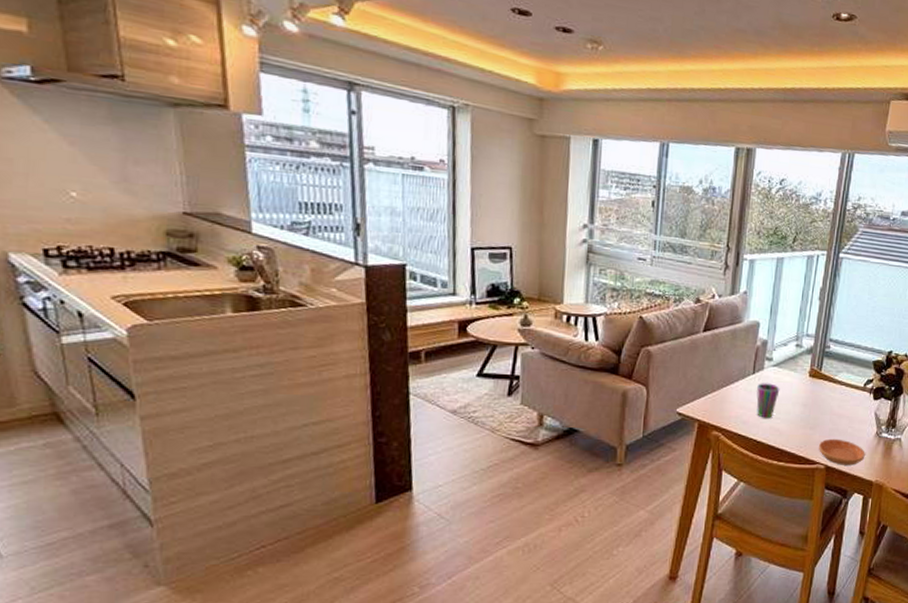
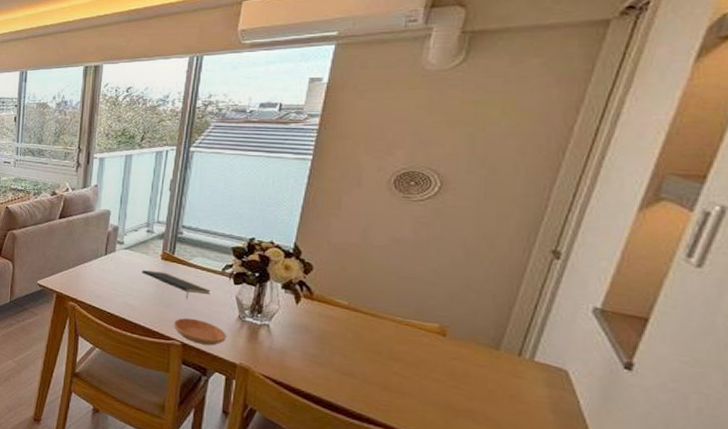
cup: present [756,383,780,418] -> none [109,263,132,295]
notepad: none [790,389,853,418] -> present [142,270,211,299]

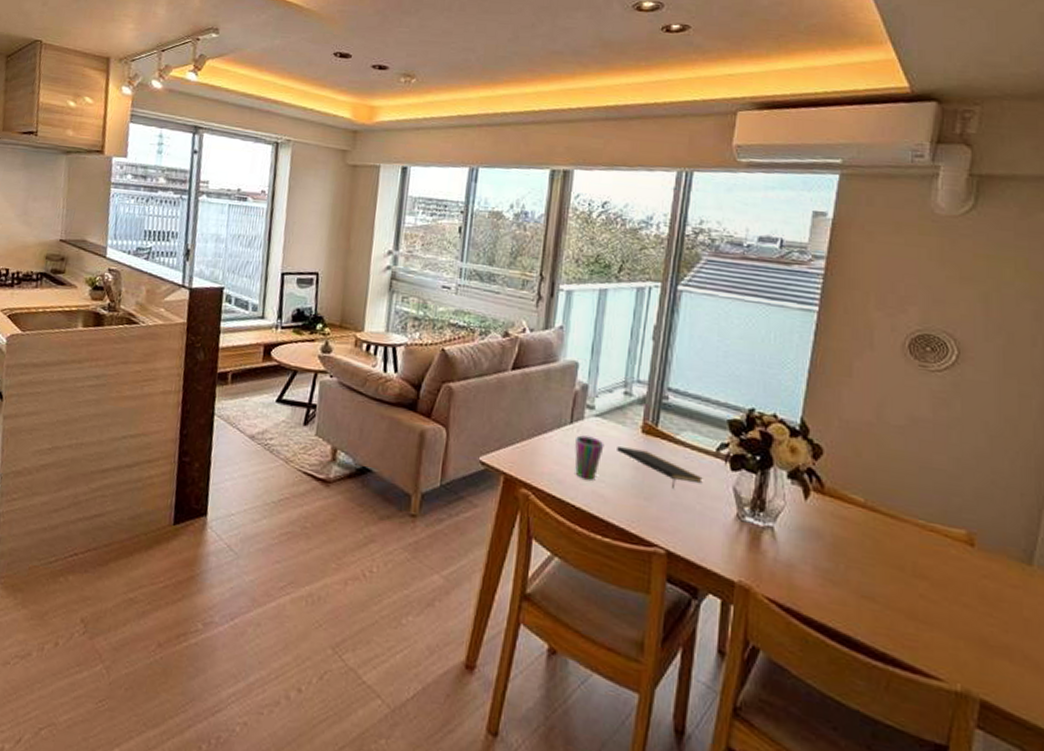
cup: none [109,263,132,295] -> present [575,435,604,480]
saucer: present [174,318,226,346] -> none [657,515,722,556]

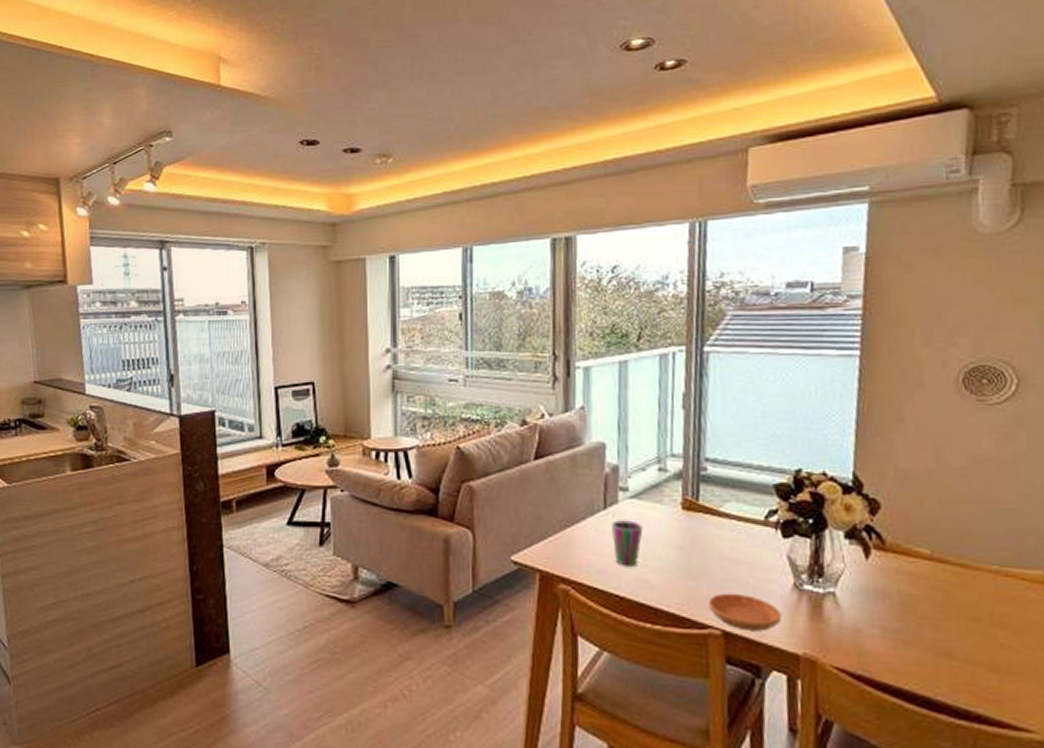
notepad: present [617,446,703,489] -> none [657,527,753,565]
saucer: none [657,515,722,556] -> present [709,593,782,631]

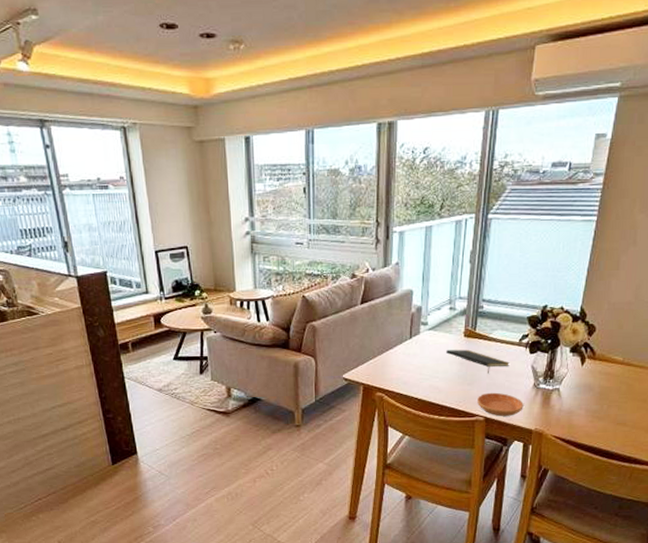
cup: present [612,520,643,566] -> none [415,346,437,378]
notepad: none [657,527,753,565] -> present [446,349,510,374]

